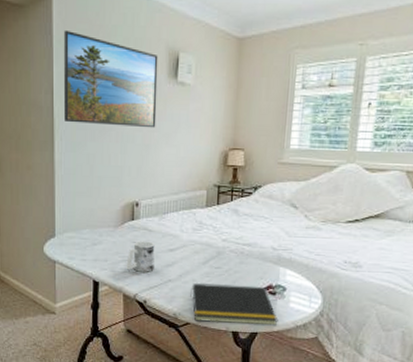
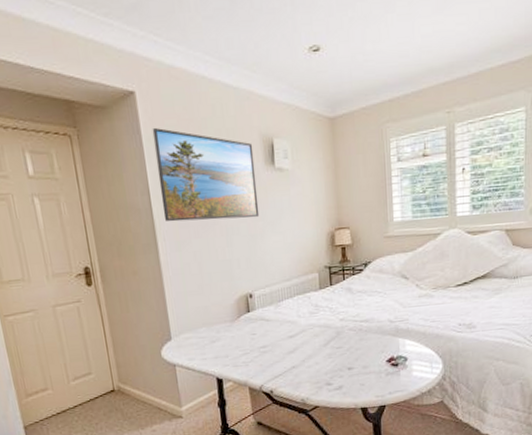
mug: present [126,241,155,272] -> none [248,331,276,363]
notepad: present [190,282,278,326] -> none [315,359,404,404]

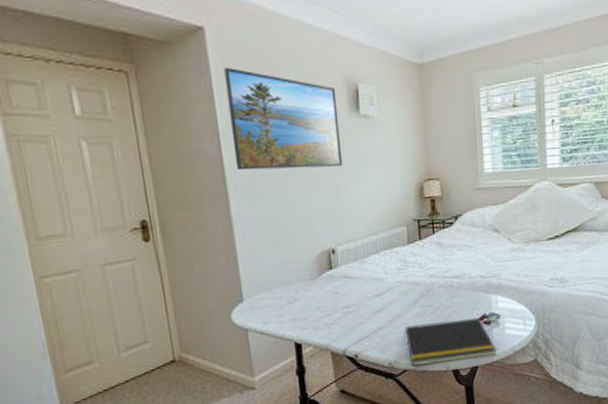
notepad: none [315,359,404,404] -> present [404,317,497,367]

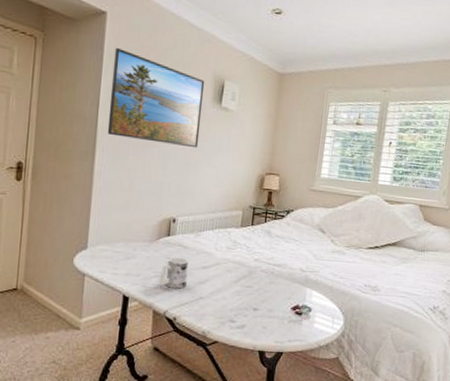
mug: none [330,289,361,325] -> present [158,257,189,289]
notepad: present [404,317,497,367] -> none [220,300,303,346]

